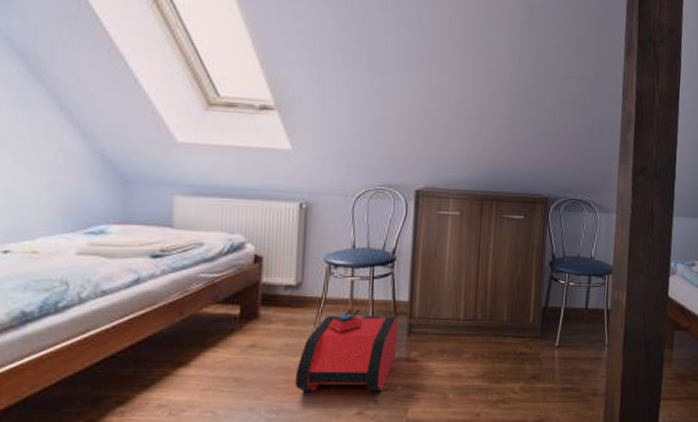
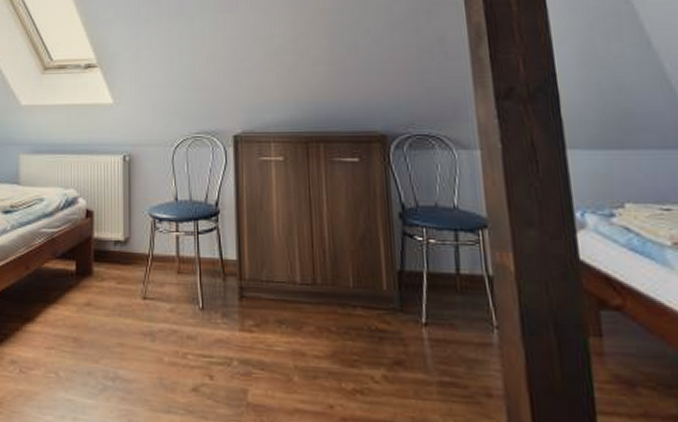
backpack: present [295,309,399,392] -> none [128,267,230,366]

